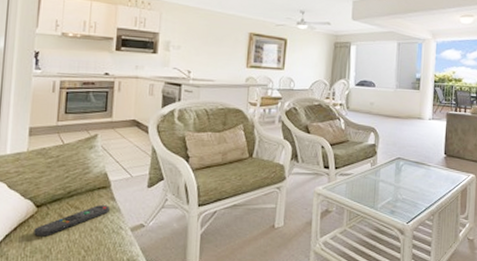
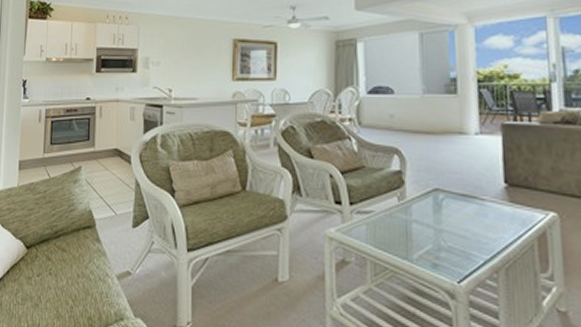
remote control: present [34,205,109,237] -> none [24,247,95,282]

